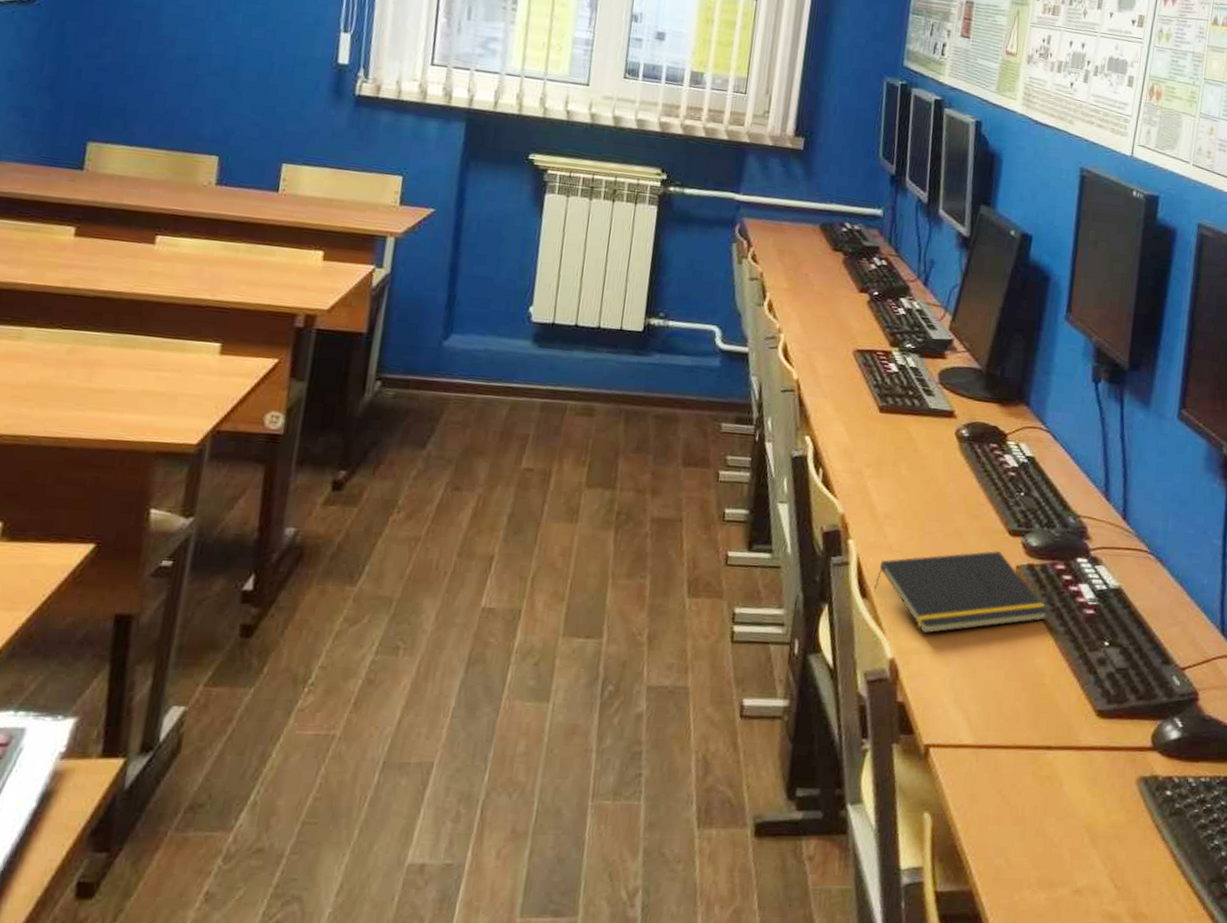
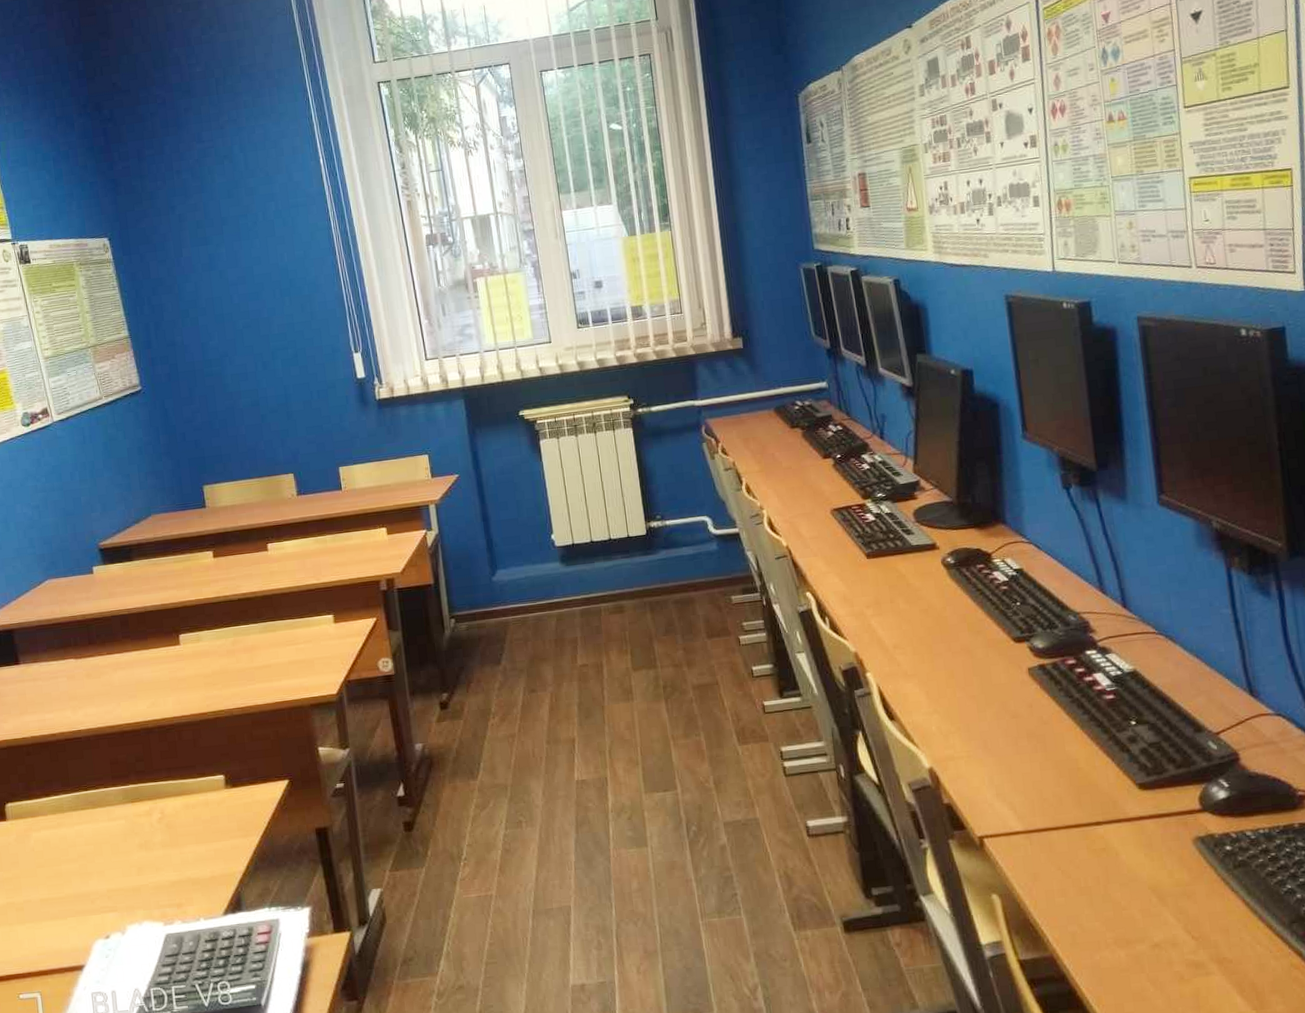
notepad: present [874,550,1049,635] -> none [899,658,1070,743]

